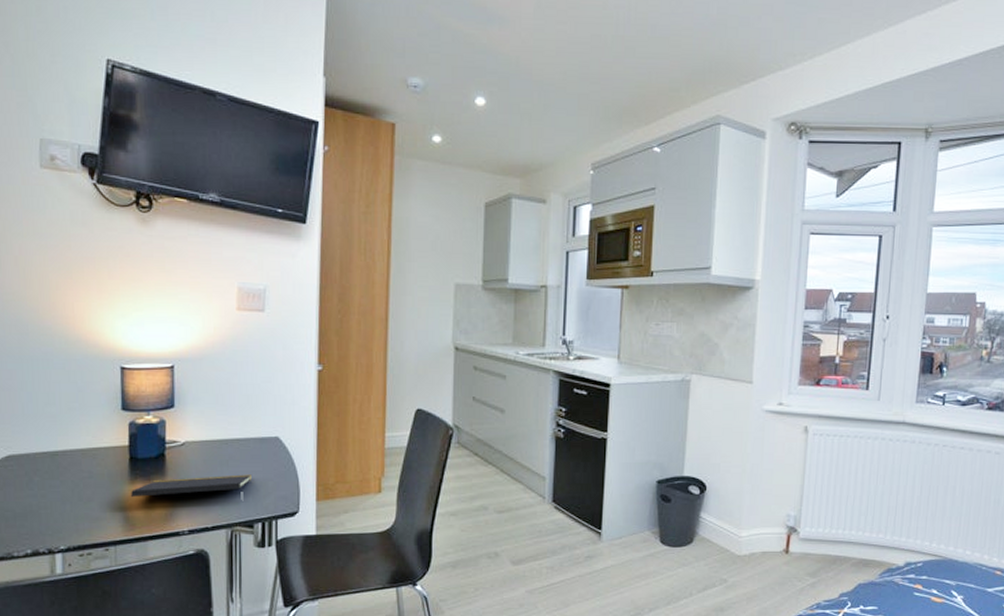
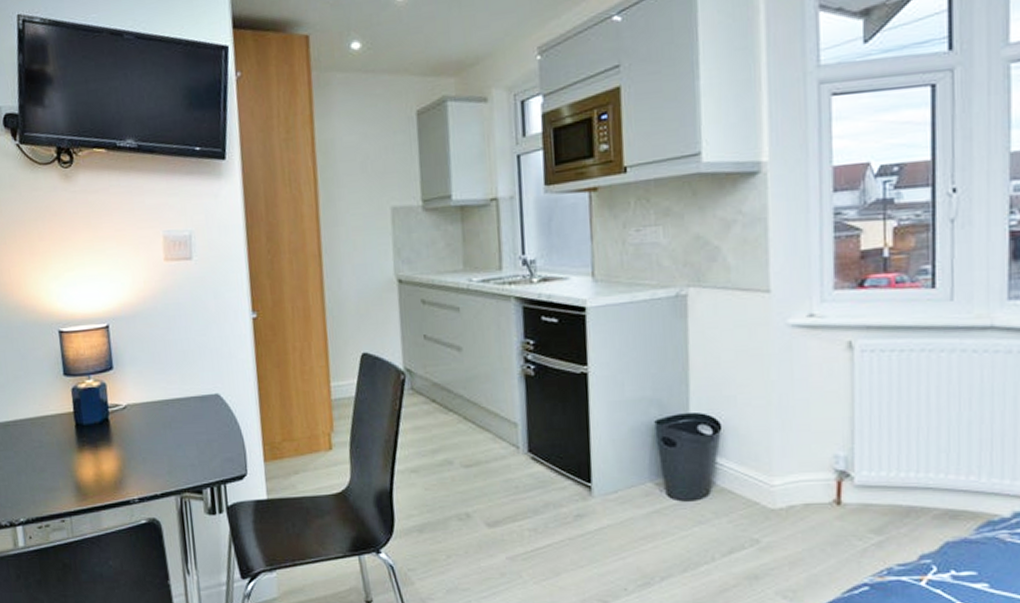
notepad: present [131,474,251,497] -> none [80,436,196,465]

